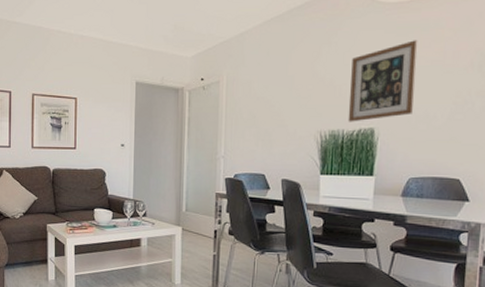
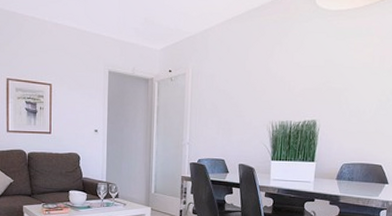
wall art: present [348,40,418,122] -> none [295,44,353,115]

